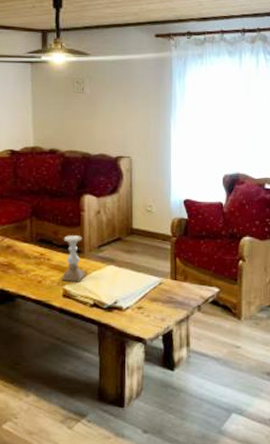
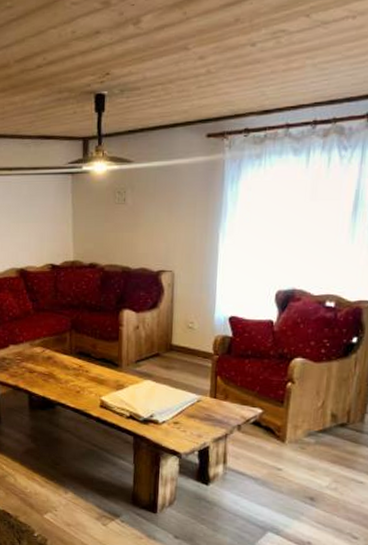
candle holder: present [62,235,85,282] -> none [99,349,123,395]

